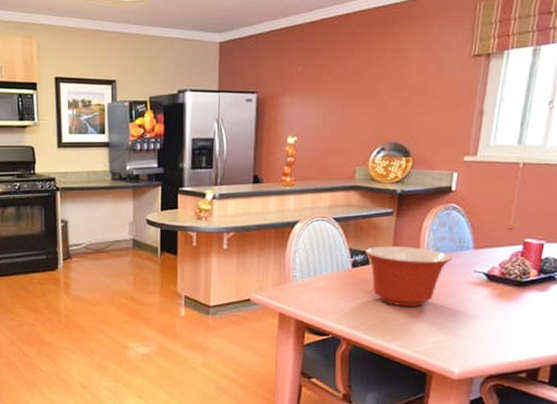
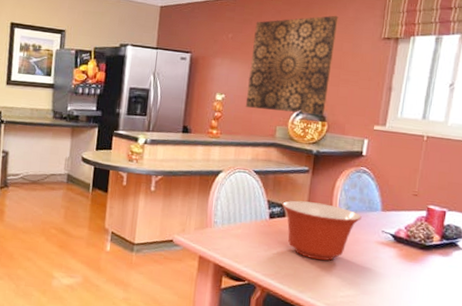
wall art: none [320,34,422,150] -> present [245,15,339,115]

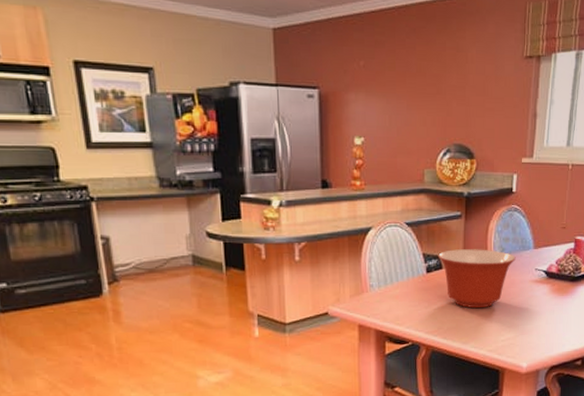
wall art: present [245,15,339,115] -> none [388,31,478,152]

